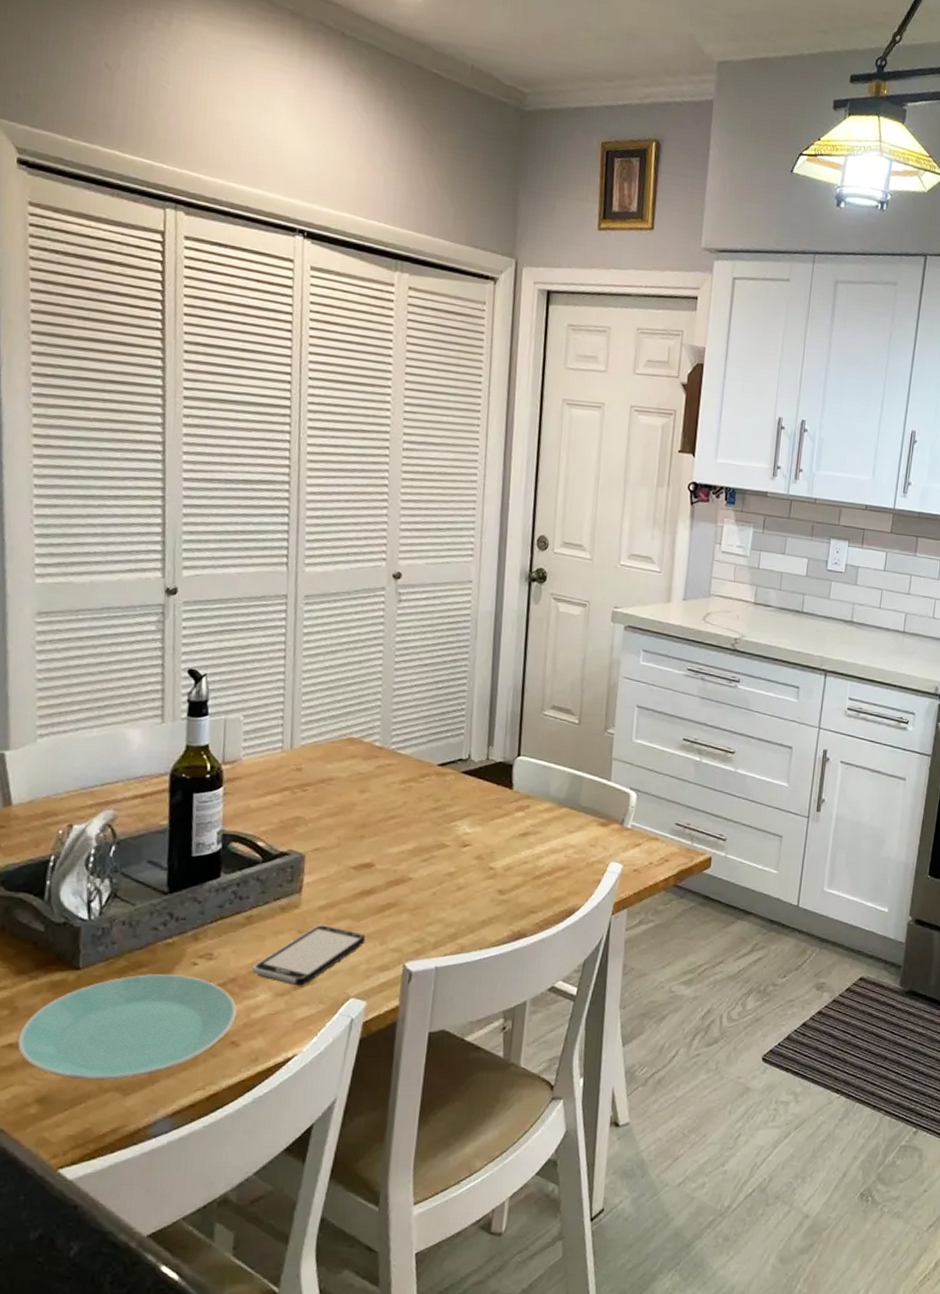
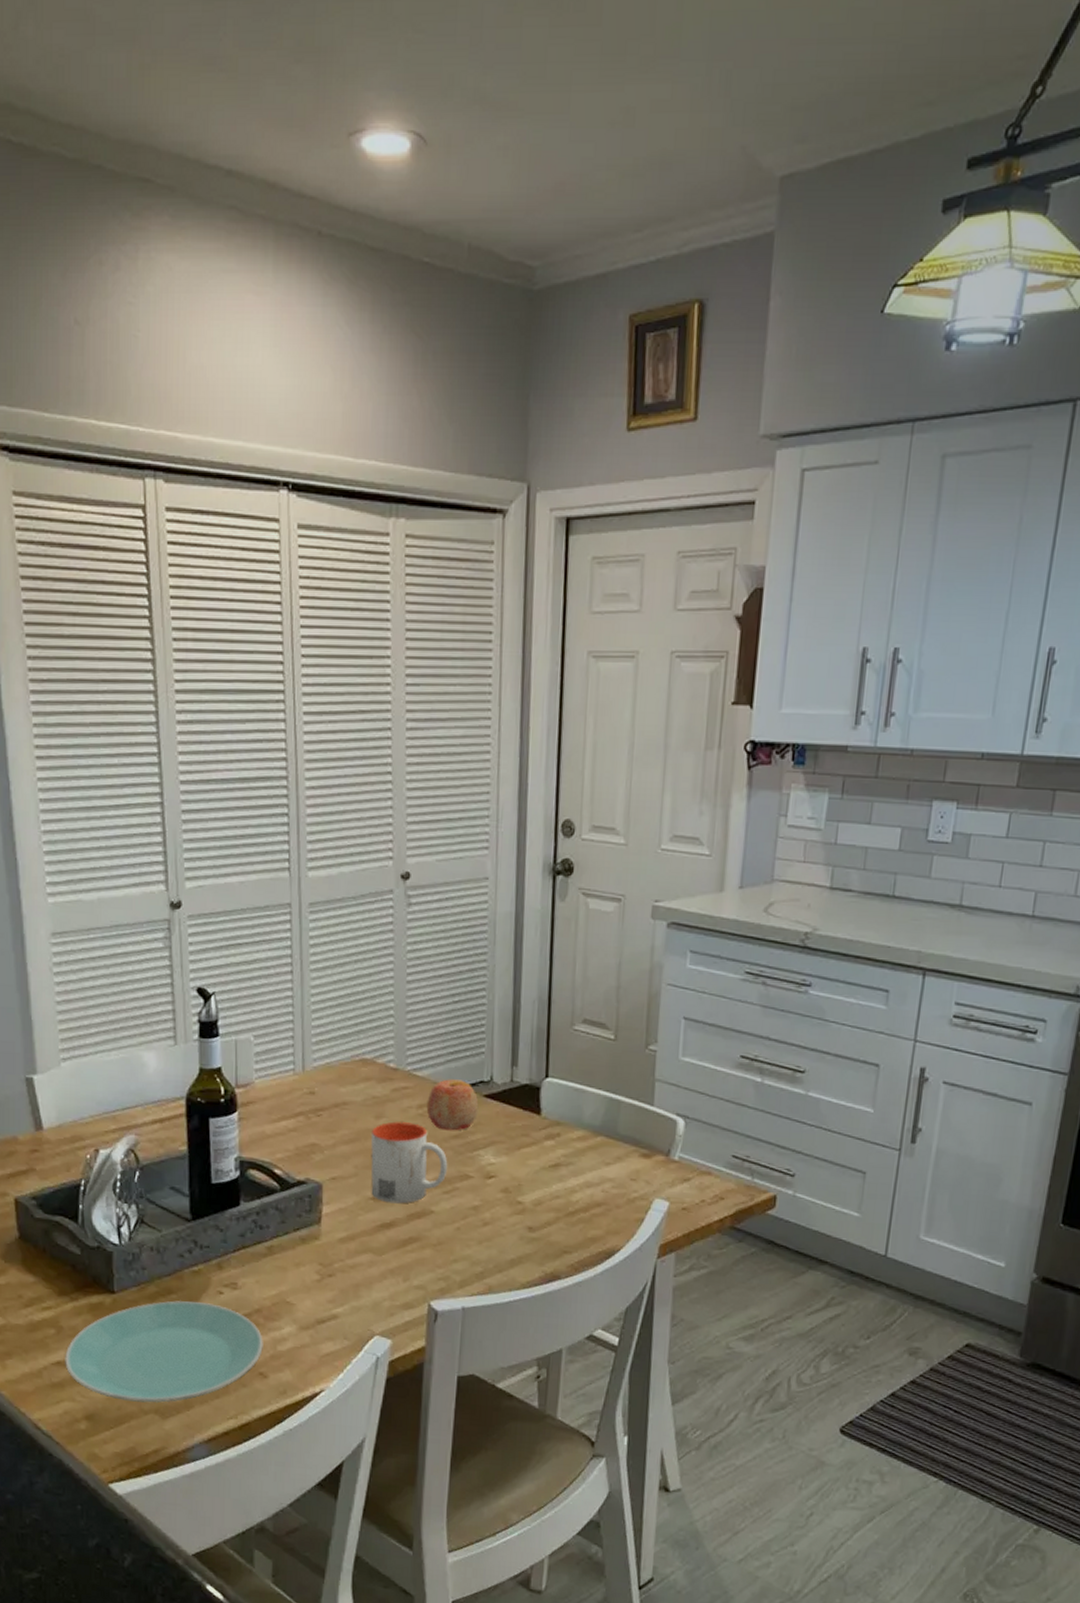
smartphone: present [252,925,366,986] -> none [276,1258,389,1321]
mug: none [352,796,427,872] -> present [371,1121,448,1204]
apple: none [408,757,457,804] -> present [426,1079,479,1131]

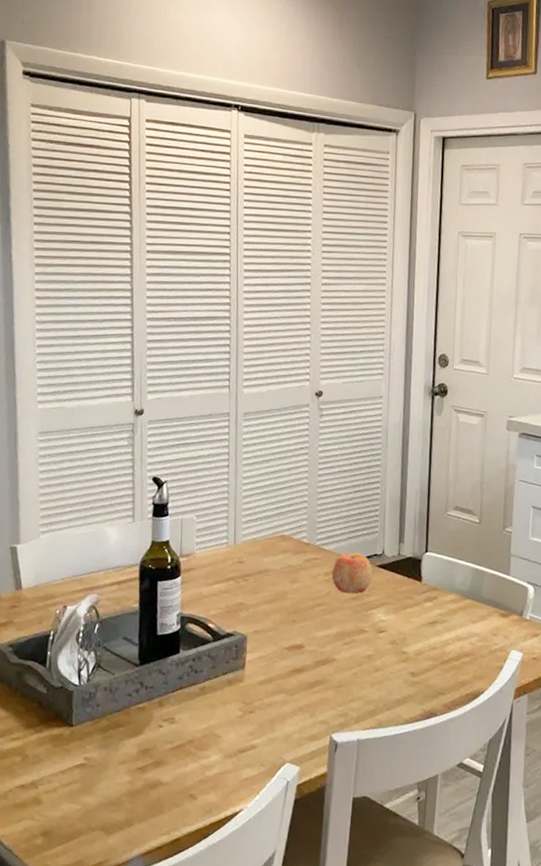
plate: present [65,1301,263,1403] -> none [27,733,194,821]
mug: present [371,1121,448,1204] -> none [286,586,348,653]

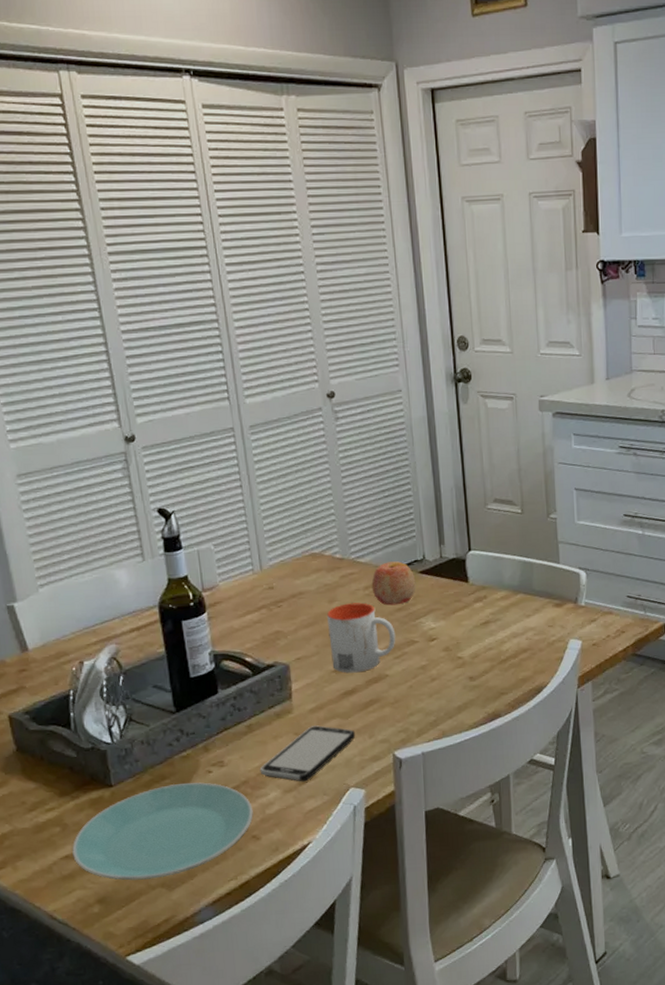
plate: none [27,733,194,821] -> present [72,782,253,881]
smartphone: none [205,697,298,750] -> present [259,725,356,782]
mug: none [286,586,348,653] -> present [327,602,396,673]

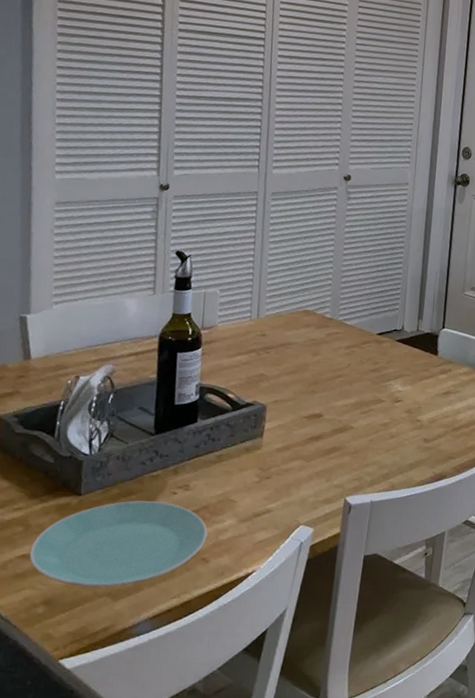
smartphone: present [259,725,356,782] -> none [221,464,315,514]
mug: present [327,602,396,673] -> none [305,358,367,421]
apple: present [371,561,416,606] -> none [352,327,392,367]

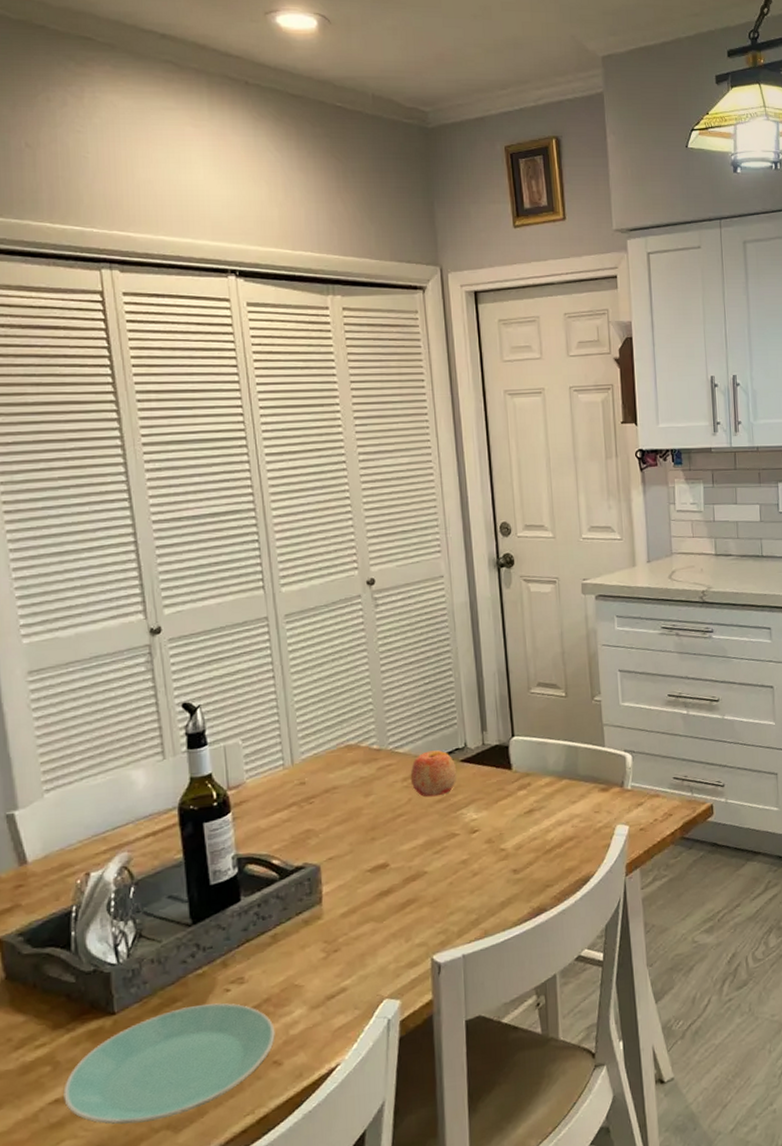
apple: none [352,327,392,367] -> present [410,750,457,797]

